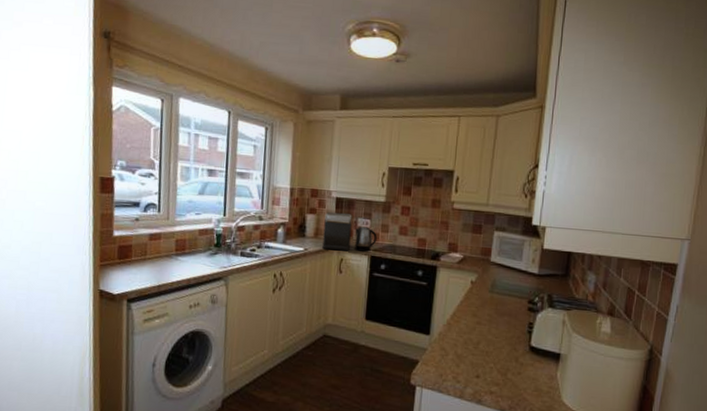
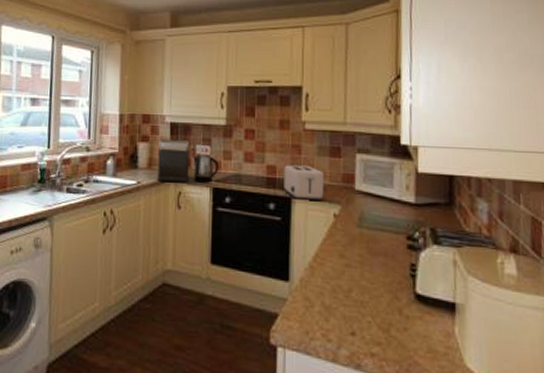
toaster: none [431,238,466,271] -> present [284,165,324,202]

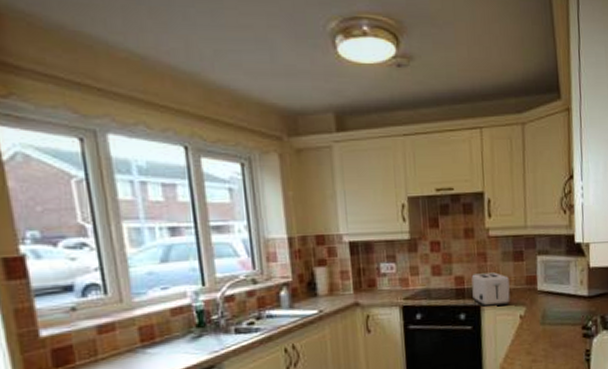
coffee maker: present [157,138,190,183] -> none [338,258,376,308]
kettle: present [193,154,219,183] -> none [378,272,407,303]

